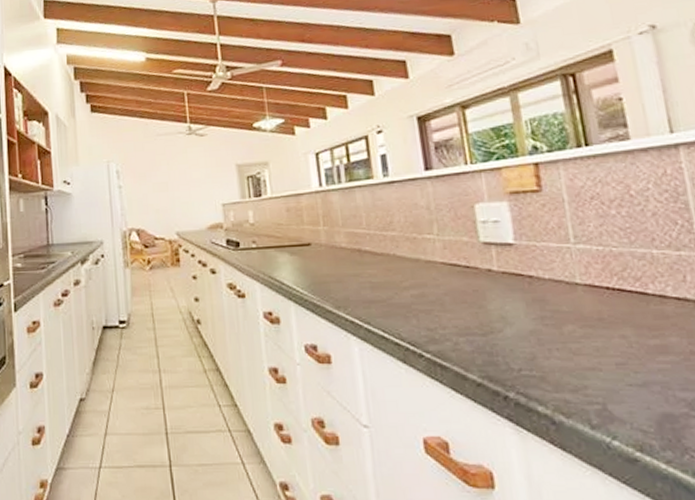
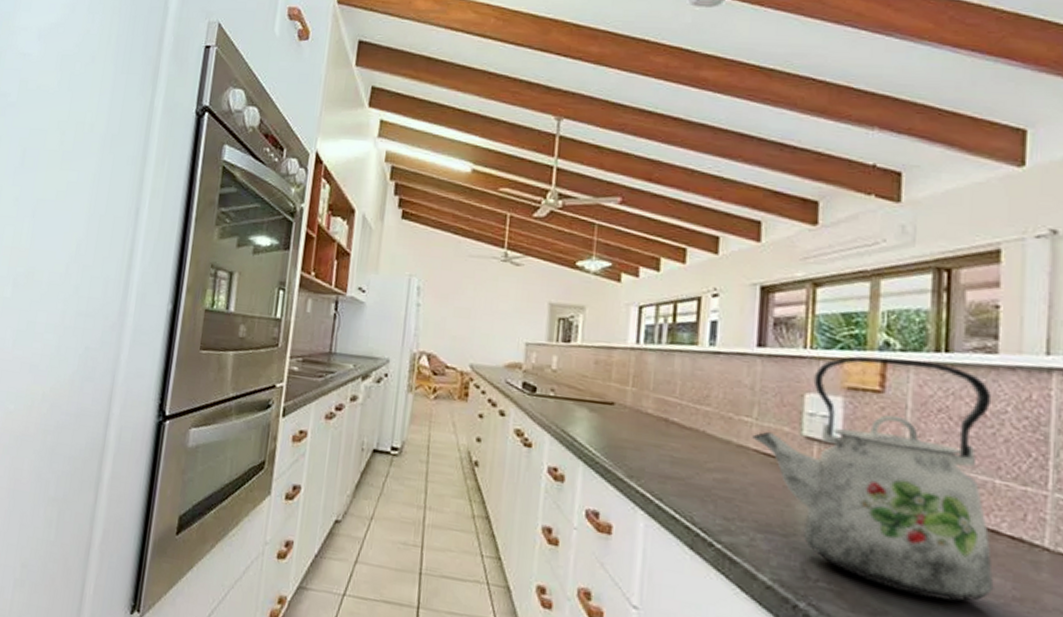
kettle: none [437,157,673,366] -> present [752,356,994,602]

